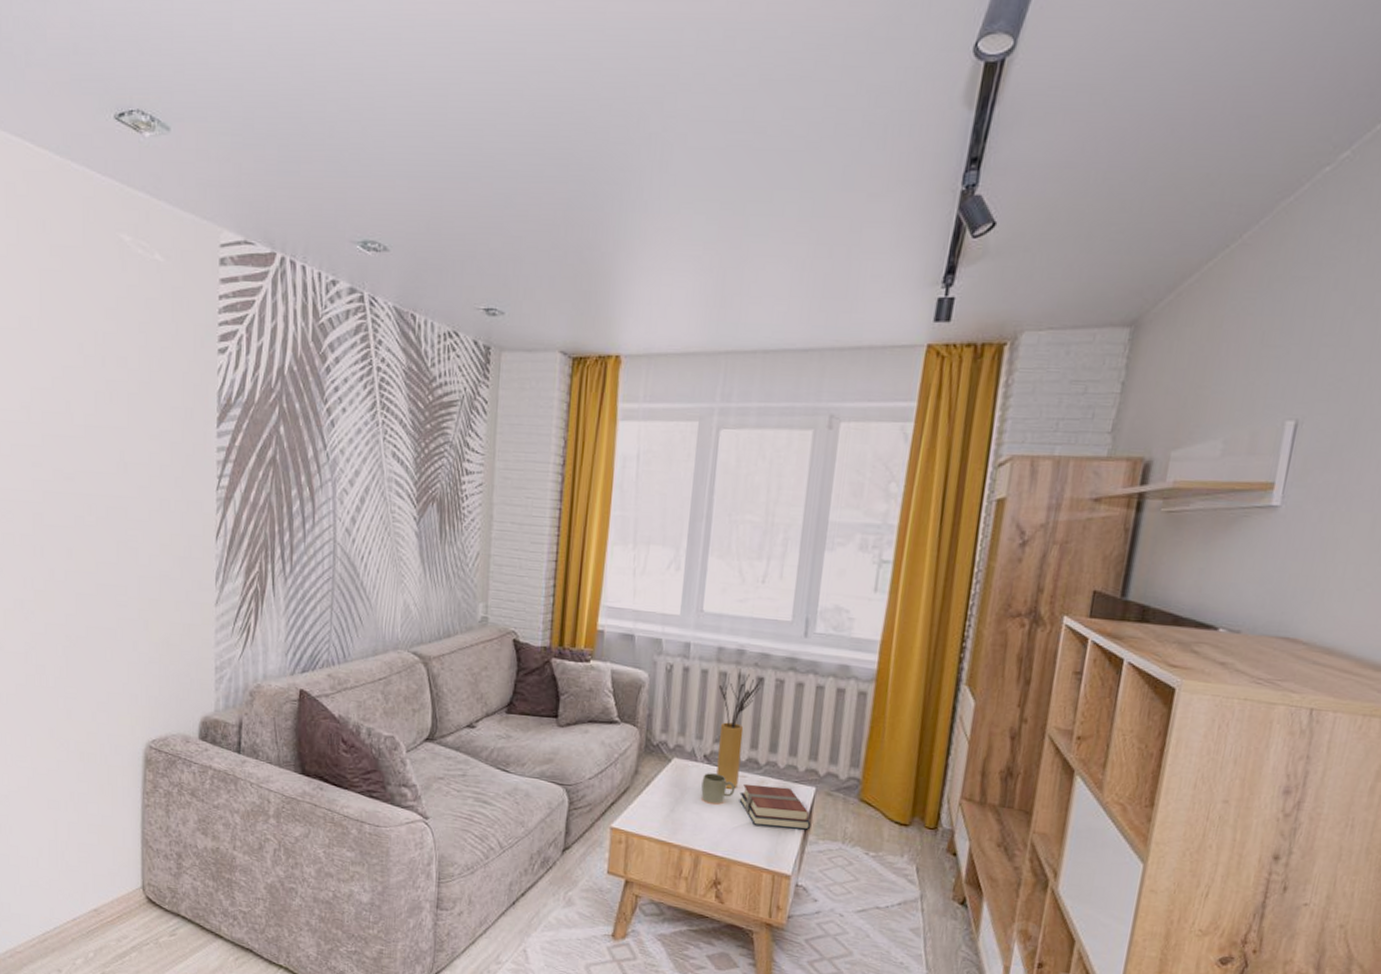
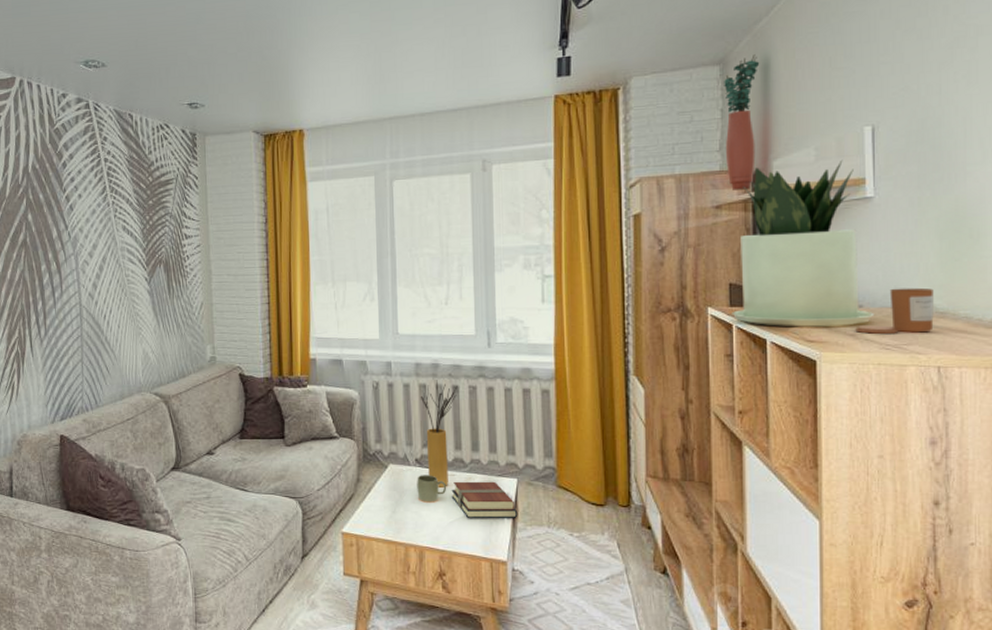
planter: none [1089,457,1263,653] -> present [732,159,875,327]
vase: none [1115,318,1179,483] -> present [724,54,760,190]
candle: none [1226,614,1325,669] -> present [855,287,934,334]

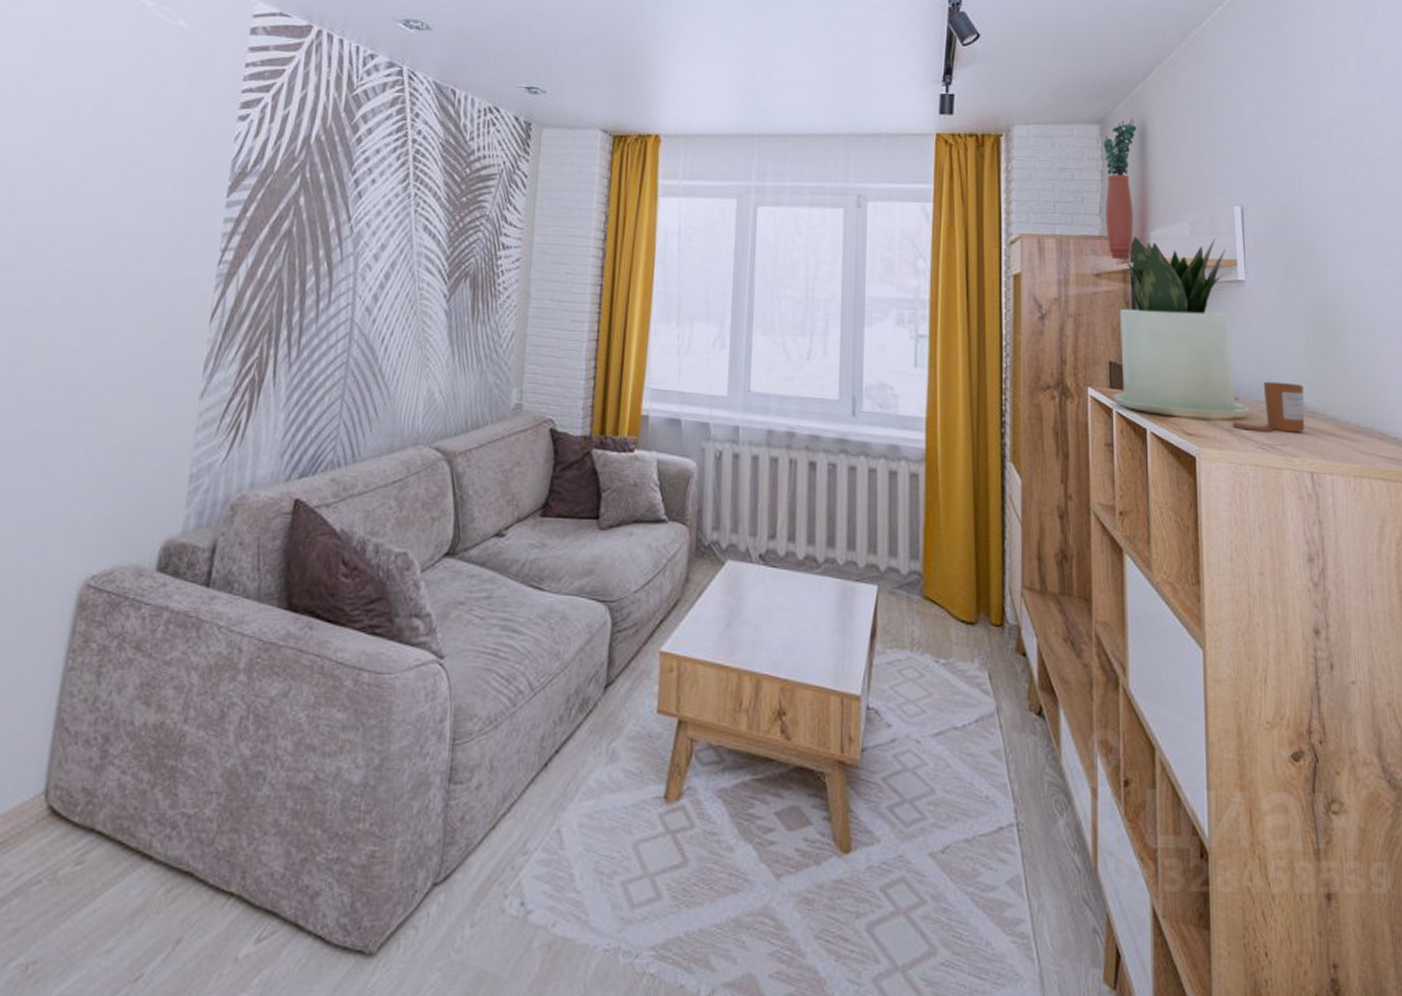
mug: present [417,475,447,503] -> none [758,576,795,614]
vase: present [421,380,458,487] -> none [771,453,815,594]
books: present [451,481,518,518] -> none [799,586,877,638]

